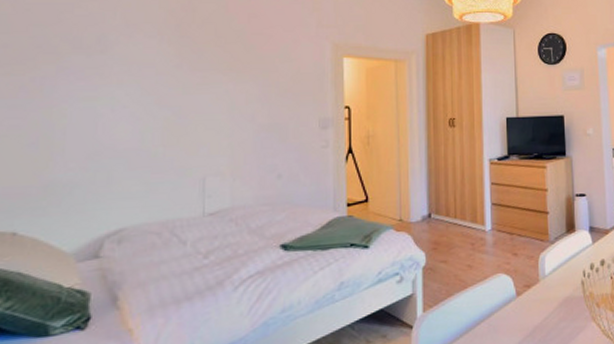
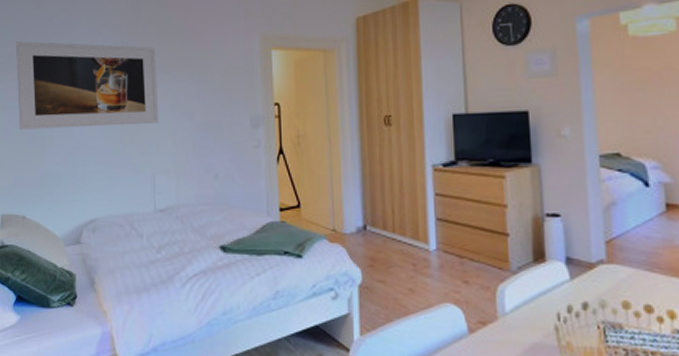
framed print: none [13,31,214,132] -> present [15,41,159,130]

